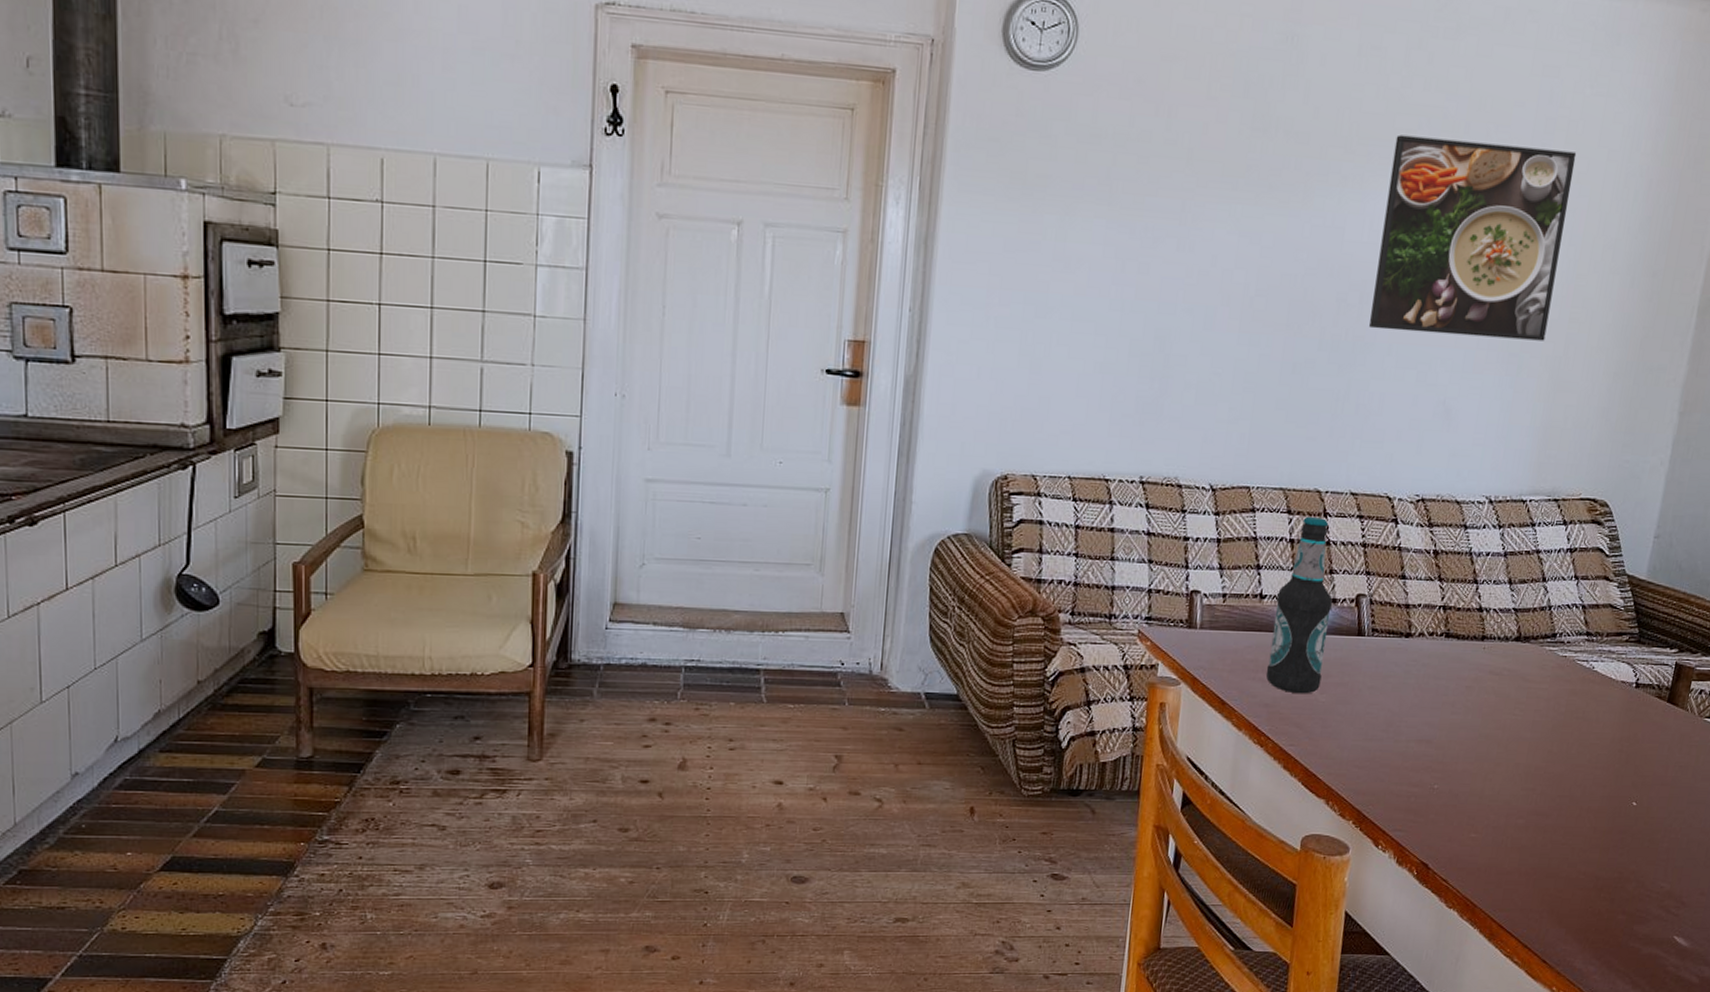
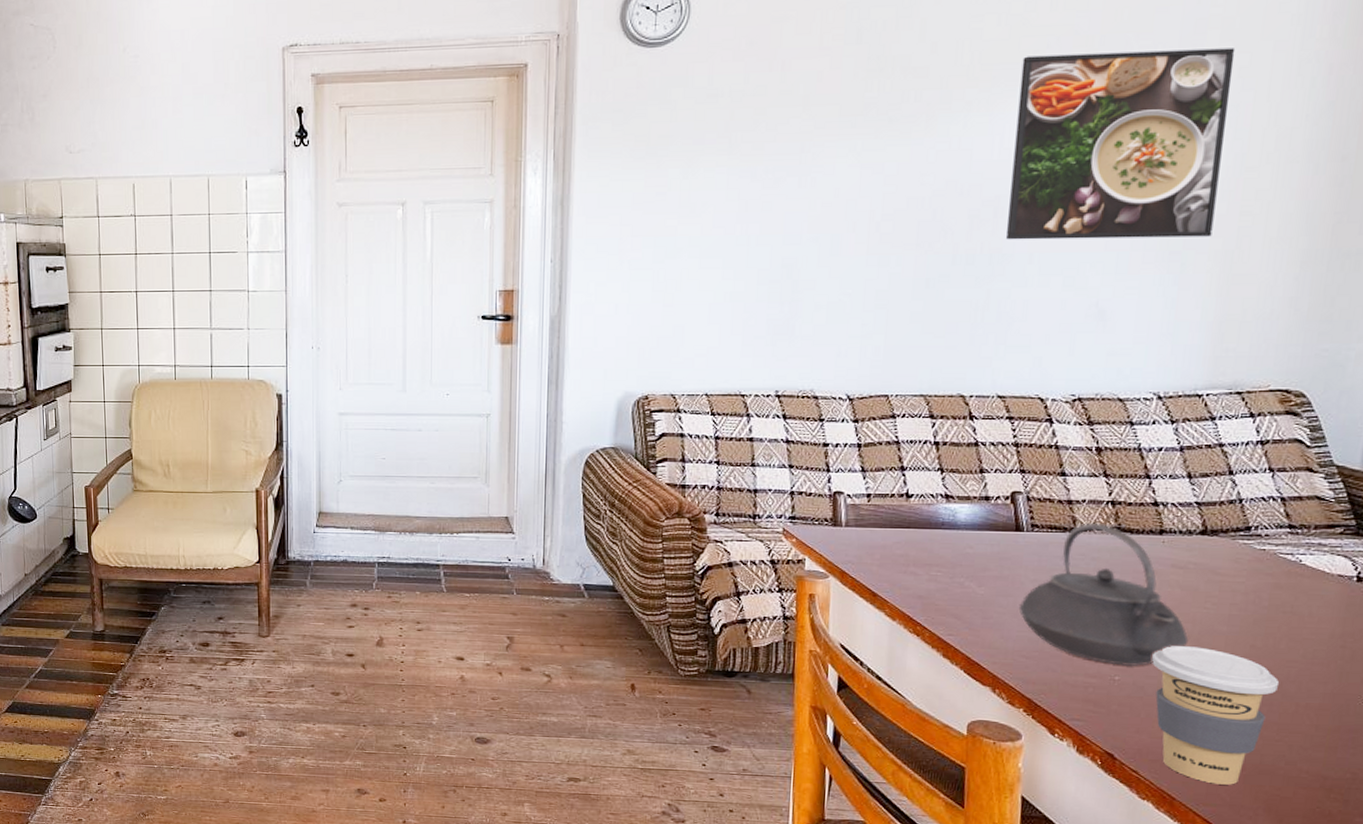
bottle: present [1265,516,1333,694] -> none [917,419,985,587]
teapot: none [1356,627,1499,775] -> present [1019,522,1189,667]
coffee cup: none [1466,753,1568,889] -> present [1152,646,1279,785]

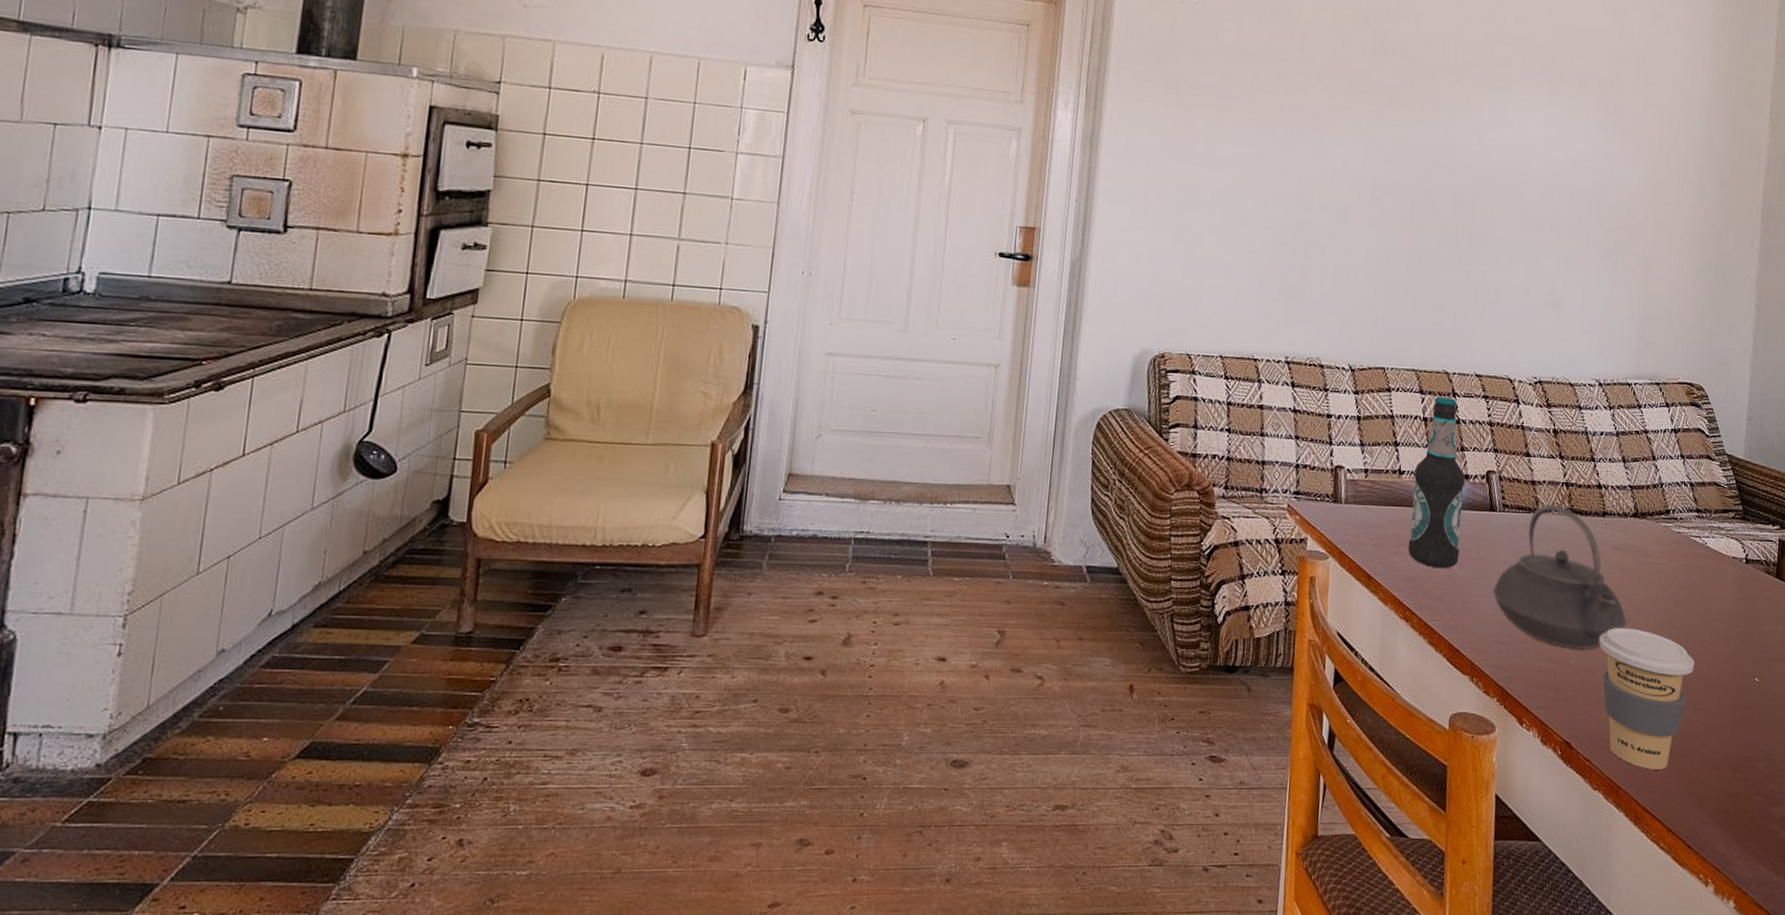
bottle: none [917,419,985,587] -> present [1407,396,1465,569]
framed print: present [1007,48,1236,240] -> none [1483,60,1647,240]

